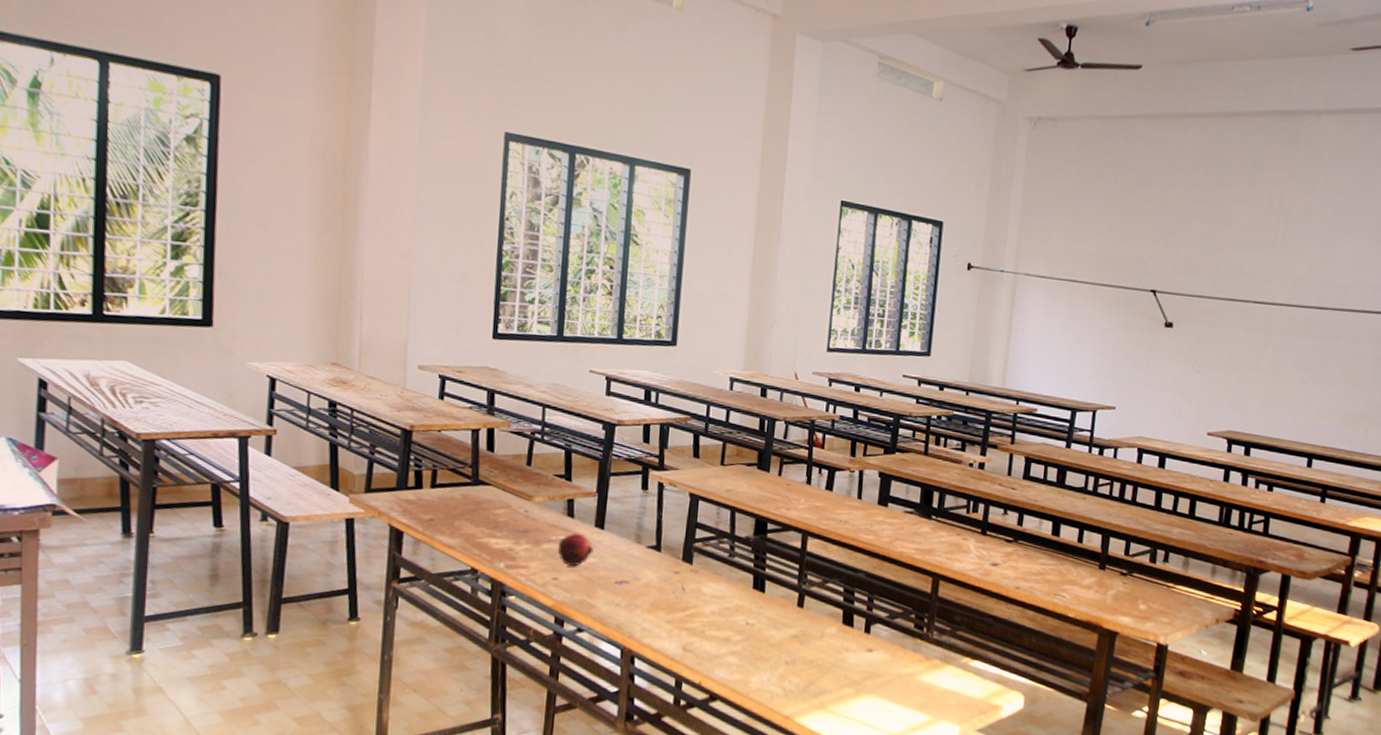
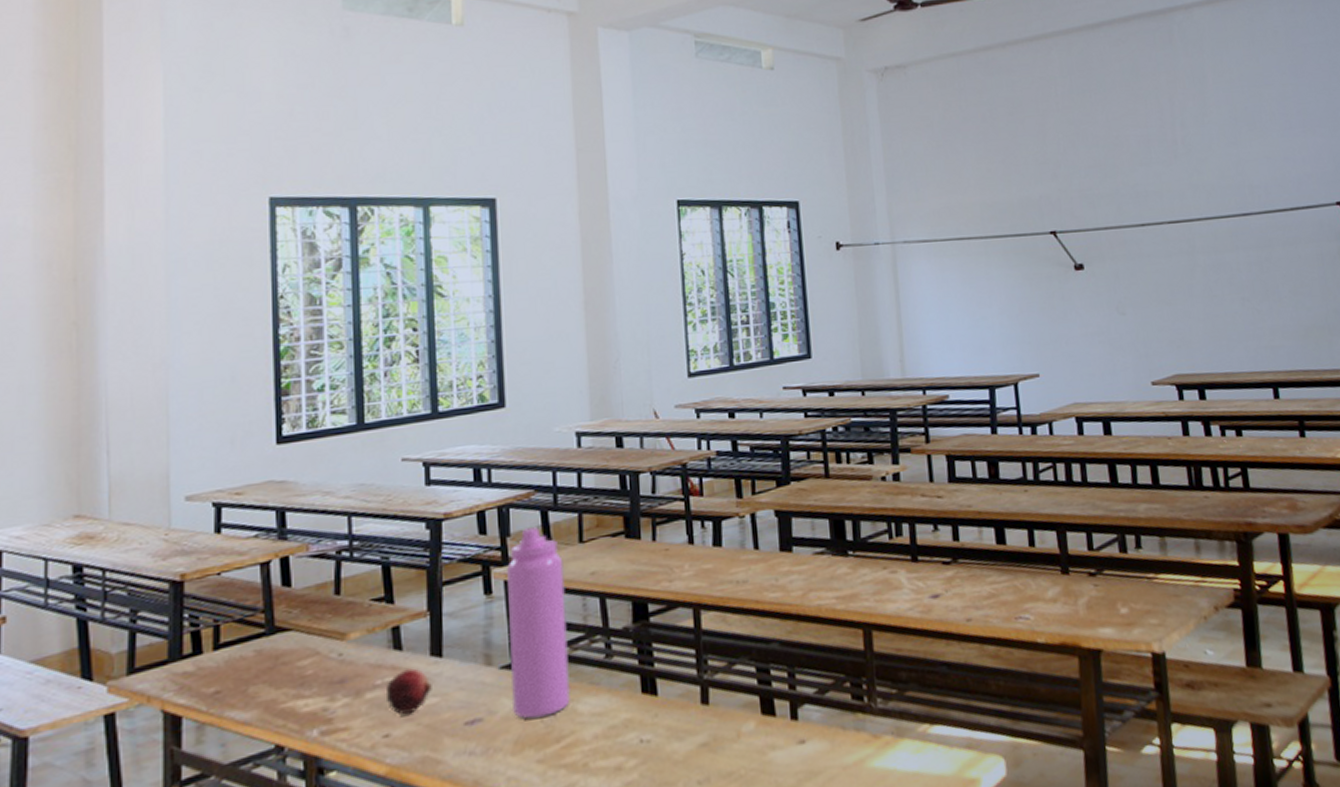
water bottle: none [652,444,707,590] -> present [507,526,570,720]

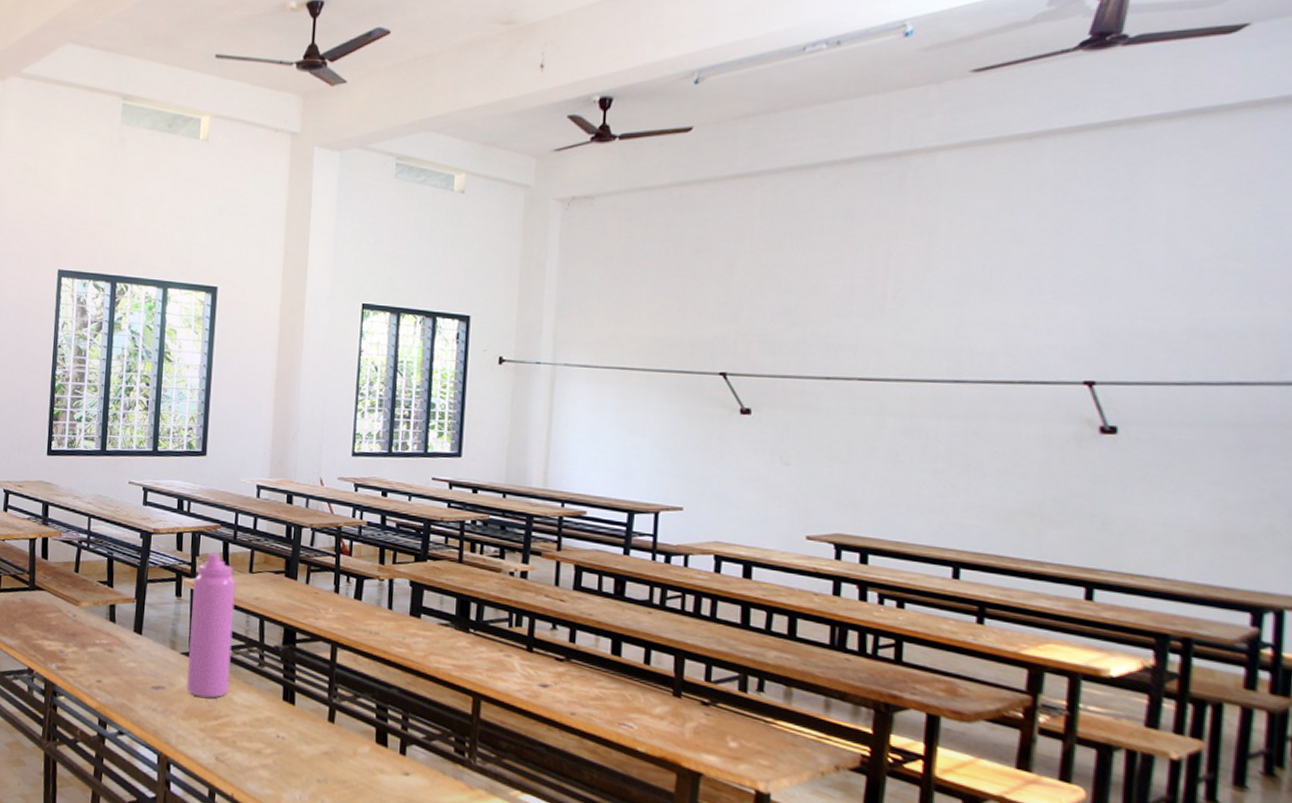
pomegranate: present [385,668,432,715] -> none [100,637,133,670]

